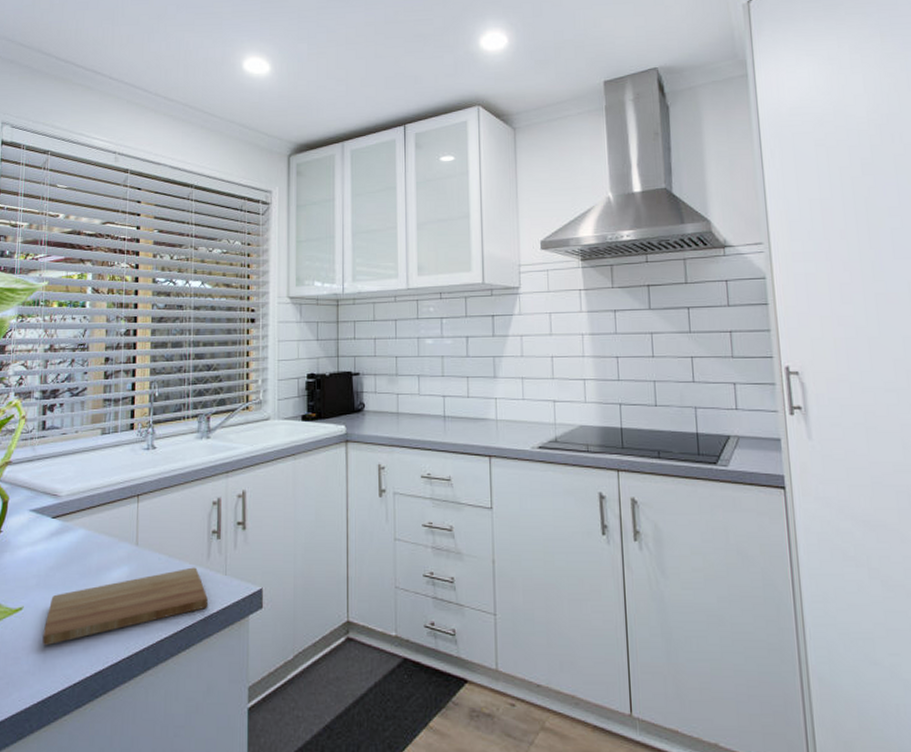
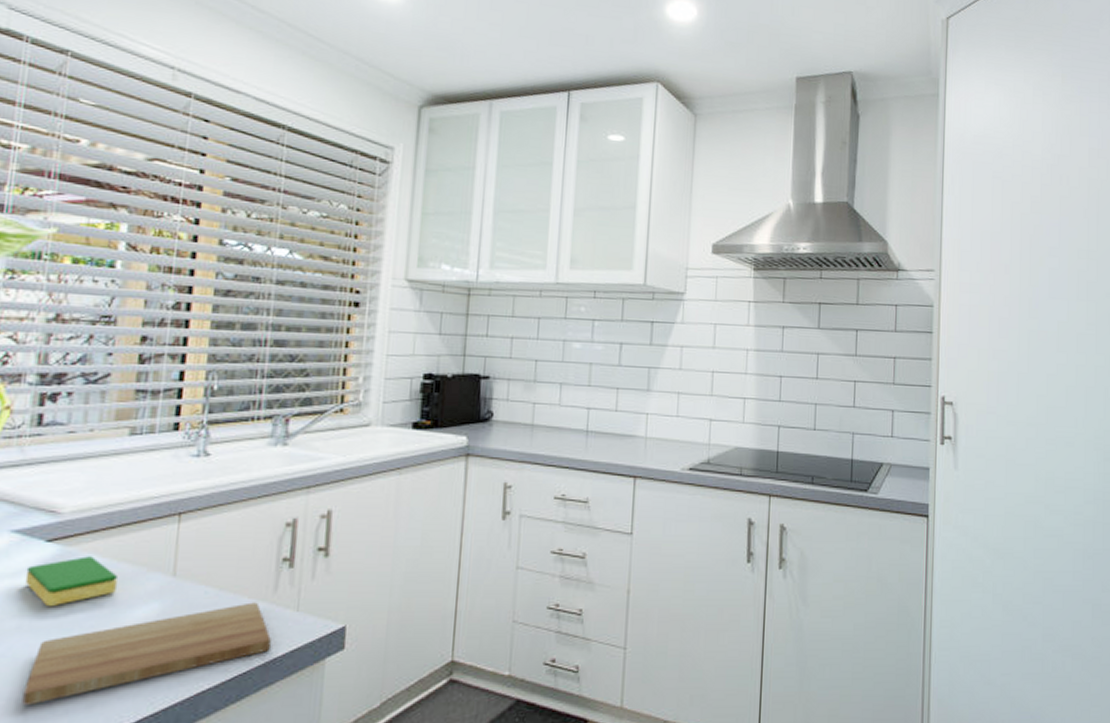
dish sponge: none [40,529,99,569] -> present [24,556,117,607]

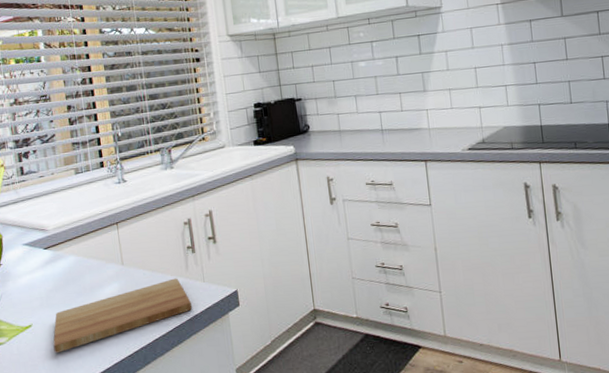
dish sponge: present [24,556,117,607] -> none [37,256,91,291]

